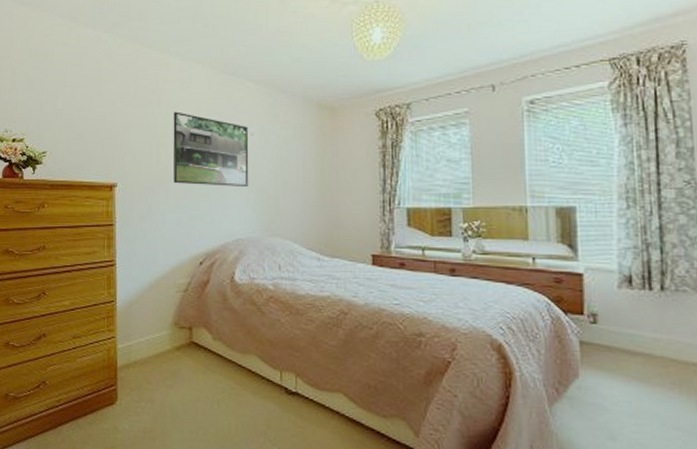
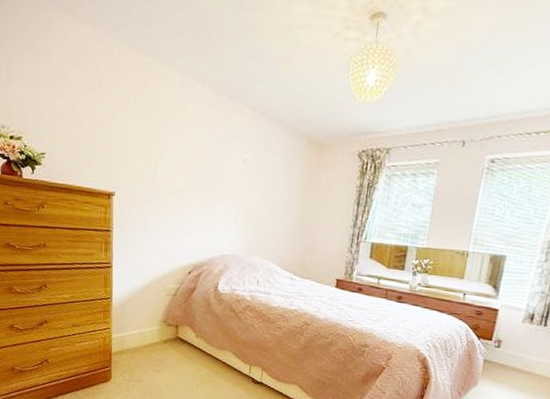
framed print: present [173,111,249,188] -> none [168,128,242,210]

